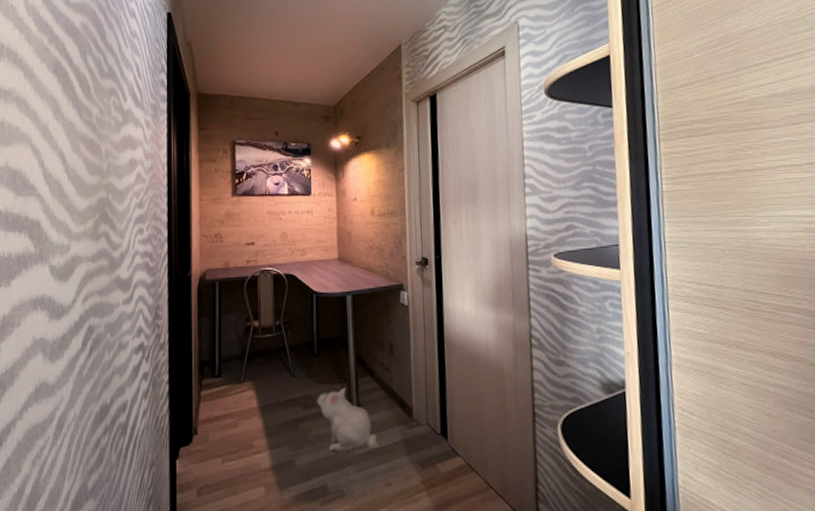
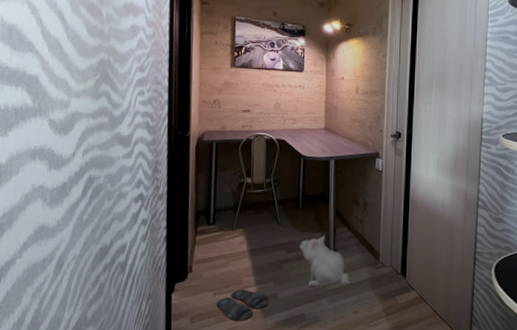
slippers: none [225,454,284,494] -> present [216,289,268,321]

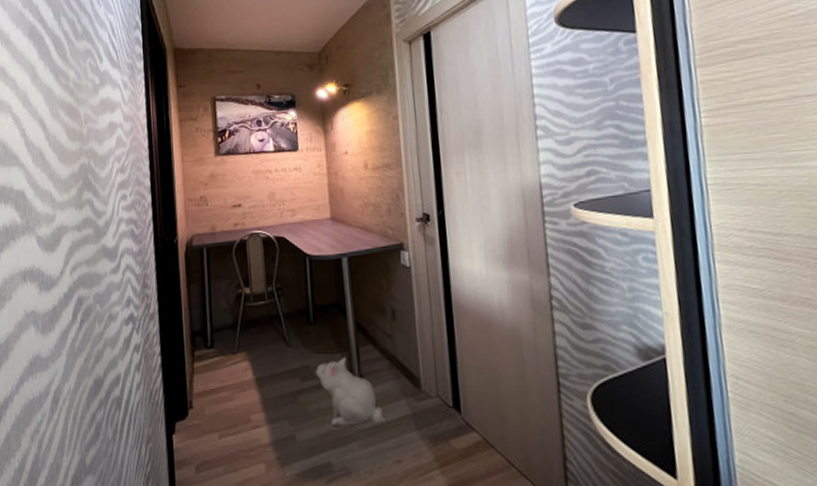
slippers: present [216,289,268,321] -> none [223,429,285,471]

